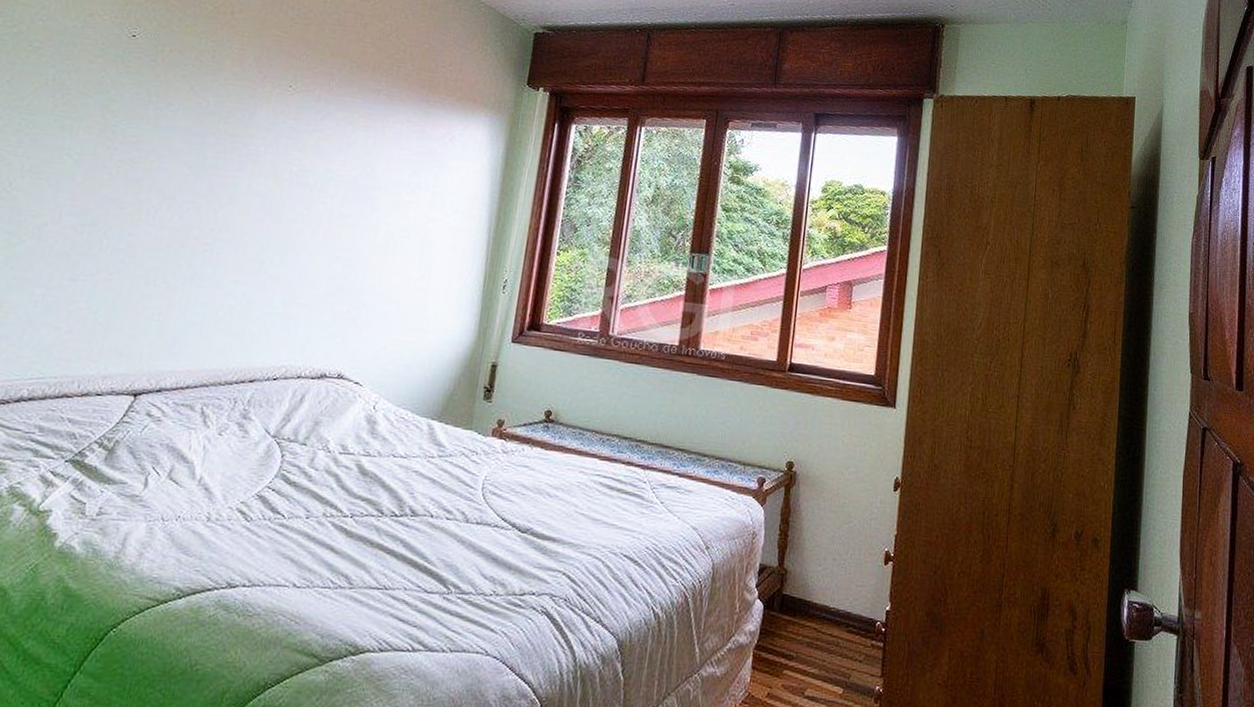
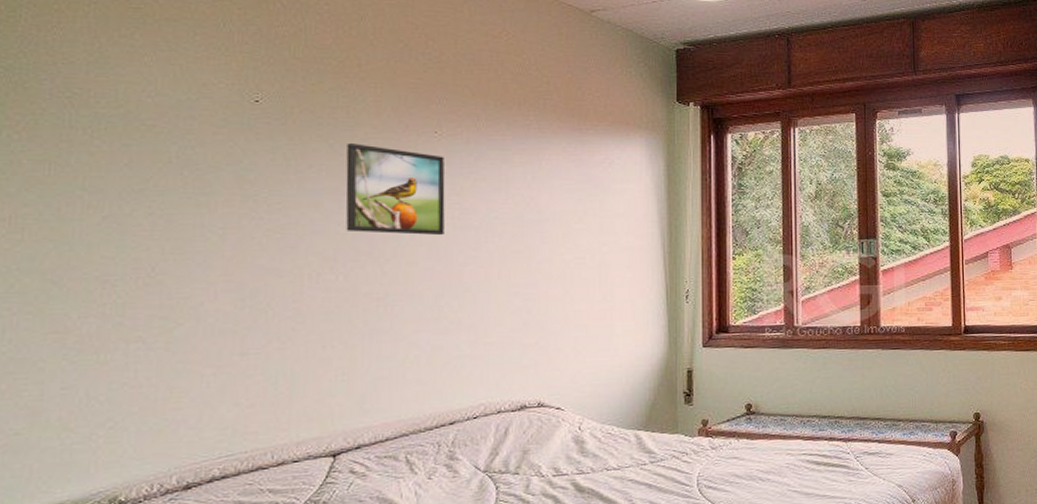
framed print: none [189,87,294,190] -> present [345,143,445,236]

